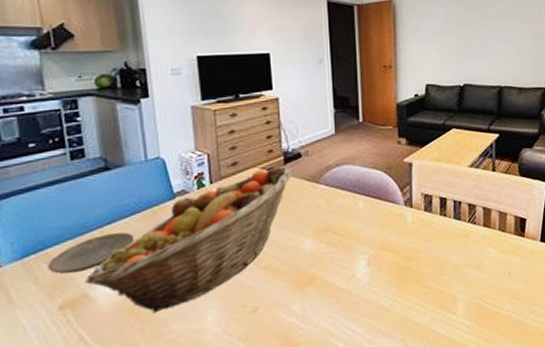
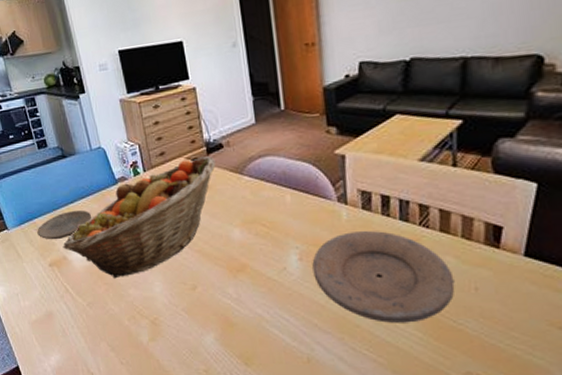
plate: none [379,230,494,317] -> present [312,230,455,323]

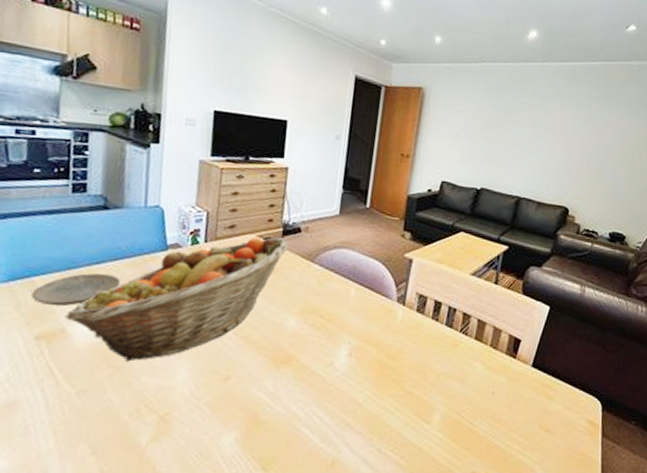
plate: present [312,230,455,323] -> none [358,331,478,424]

